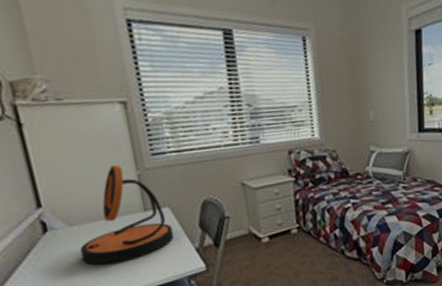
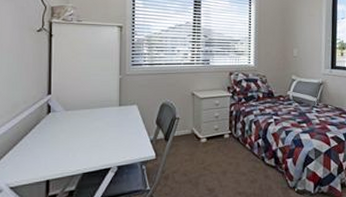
desk lamp: present [79,164,174,265] -> none [69,69,137,144]

